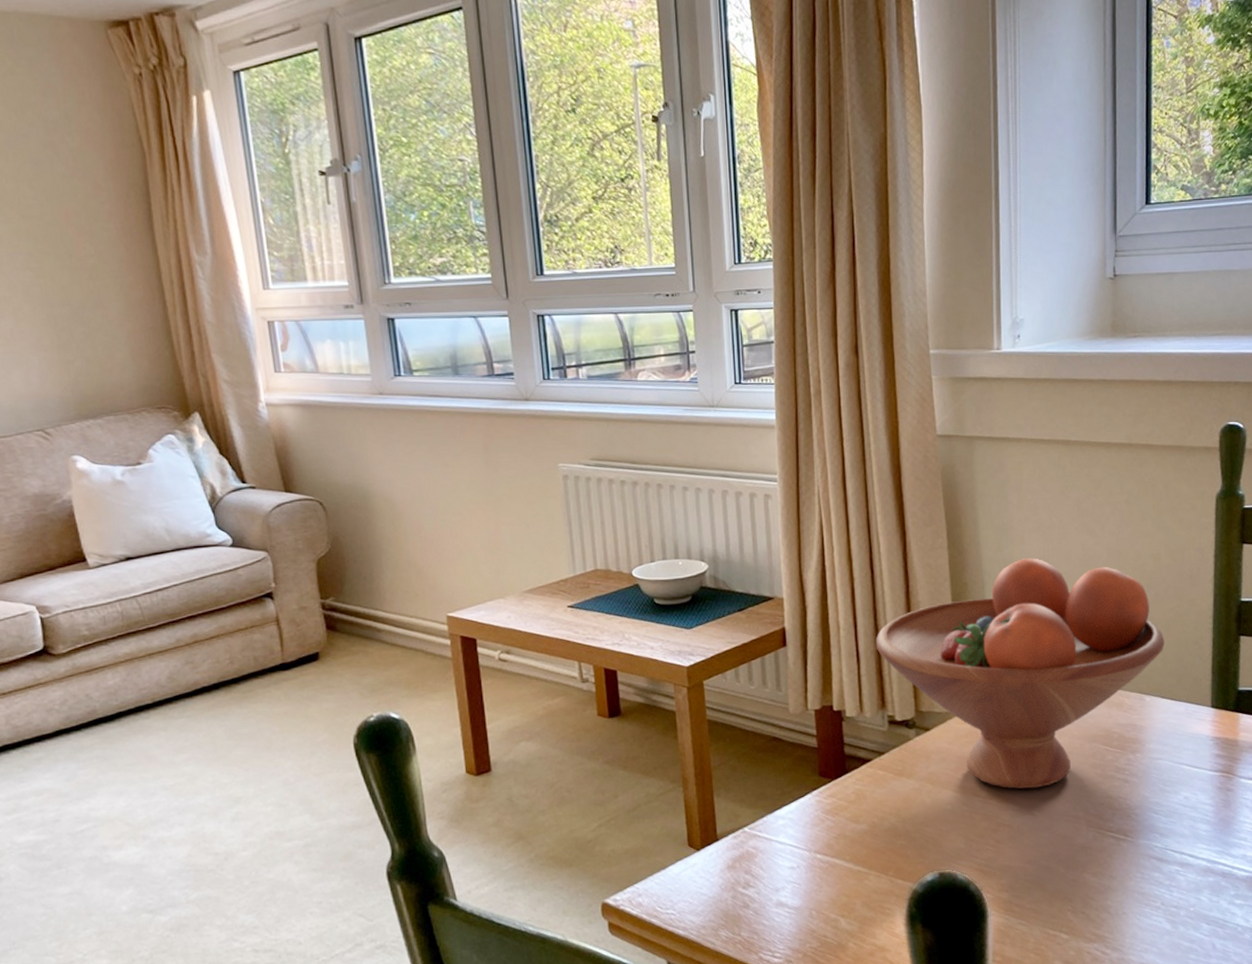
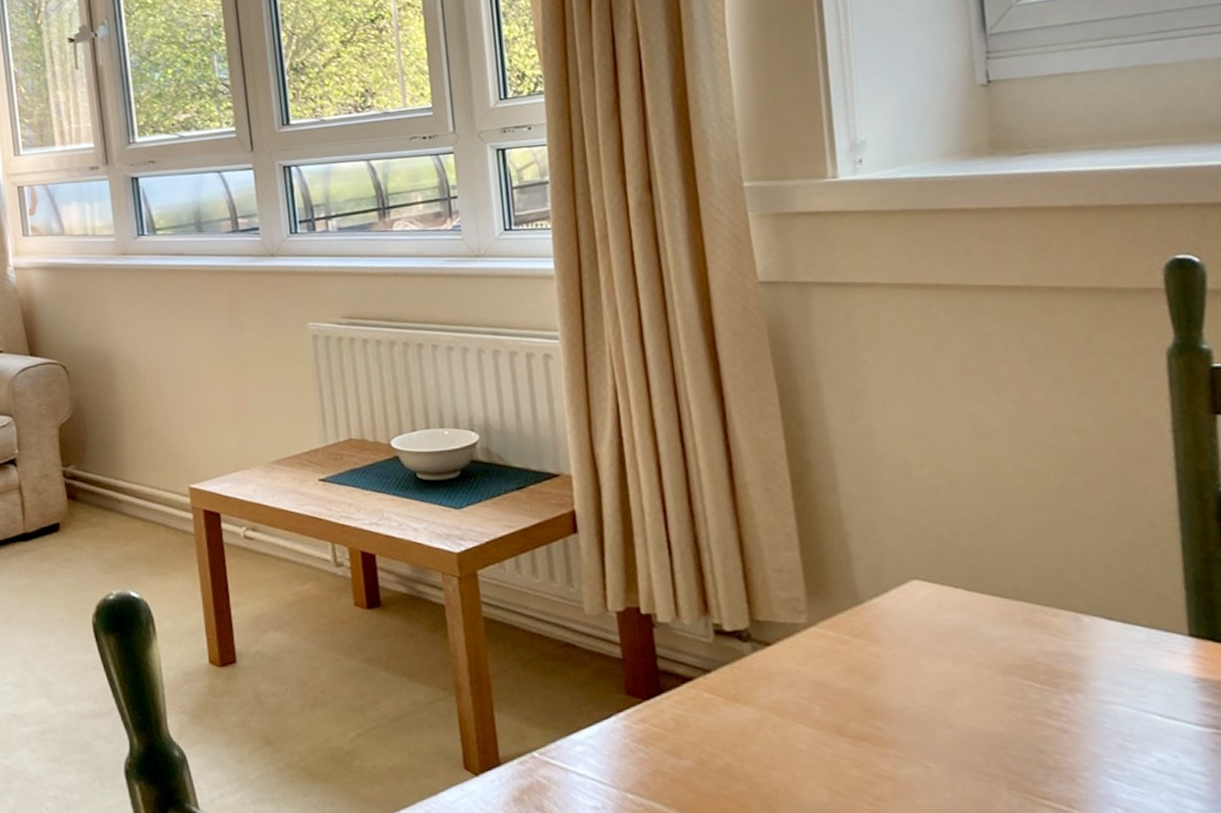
fruit bowl: present [875,558,1164,790] -> none [691,431,1106,731]

